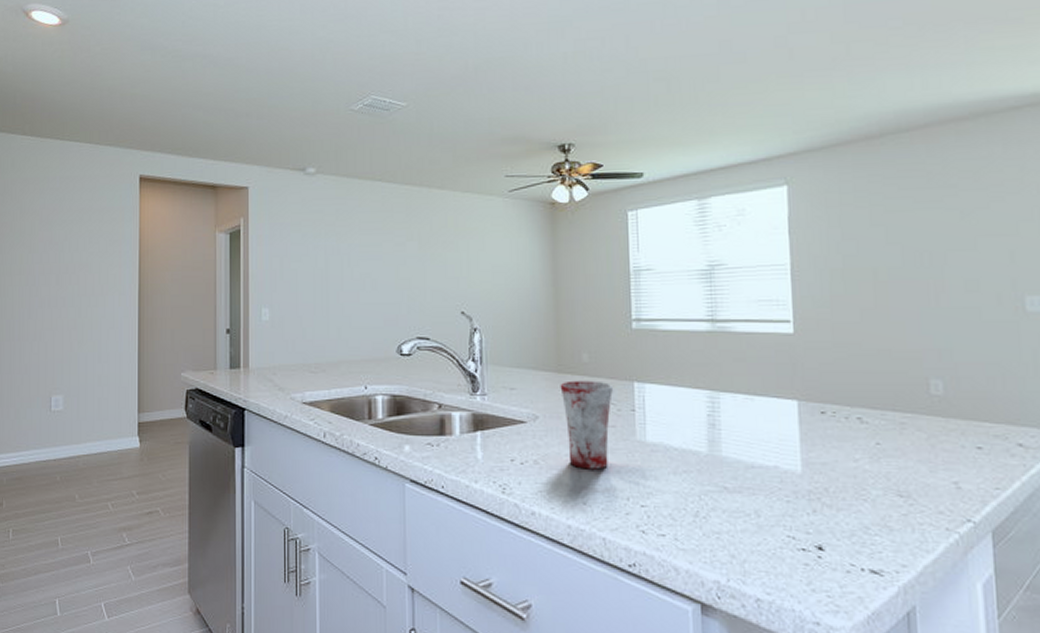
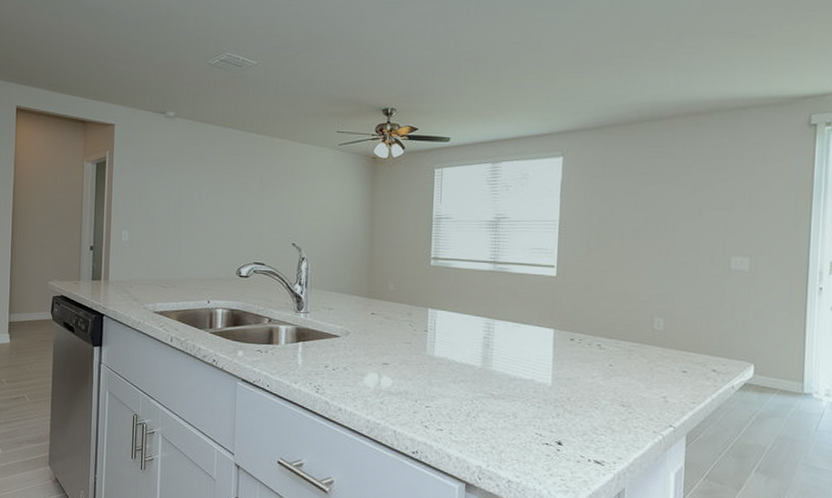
mug: present [560,380,614,470] -> none [369,304,412,377]

